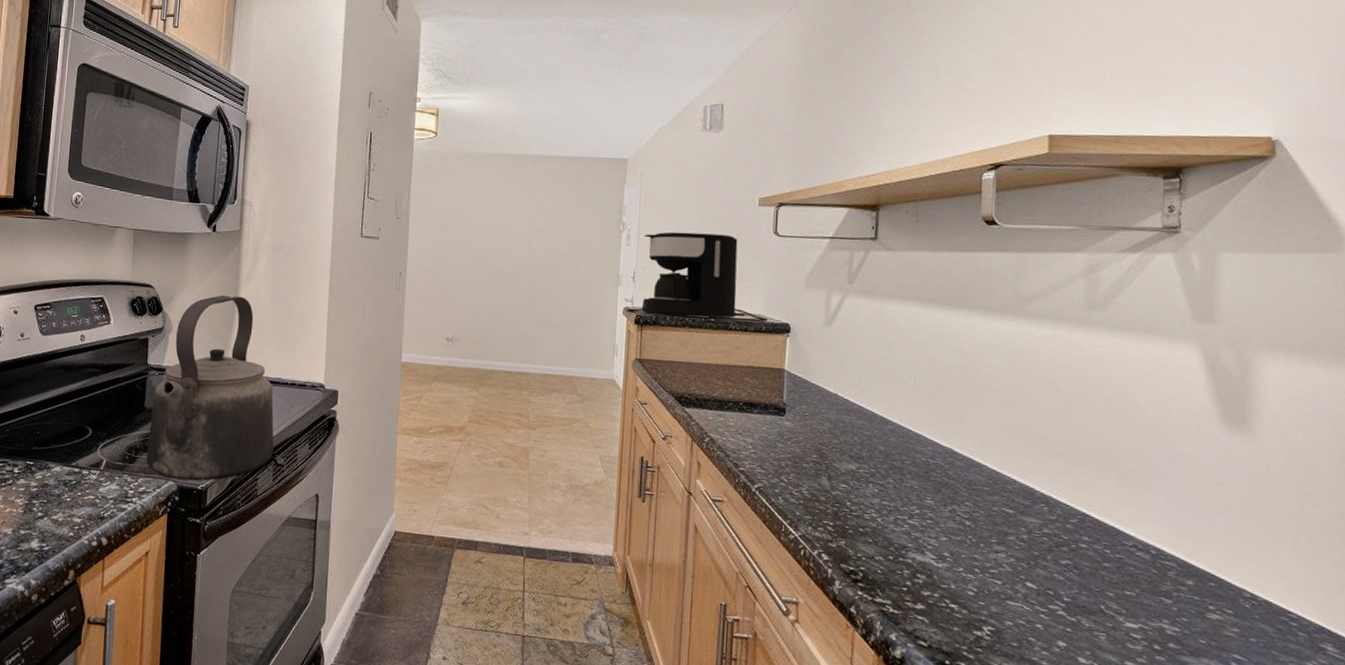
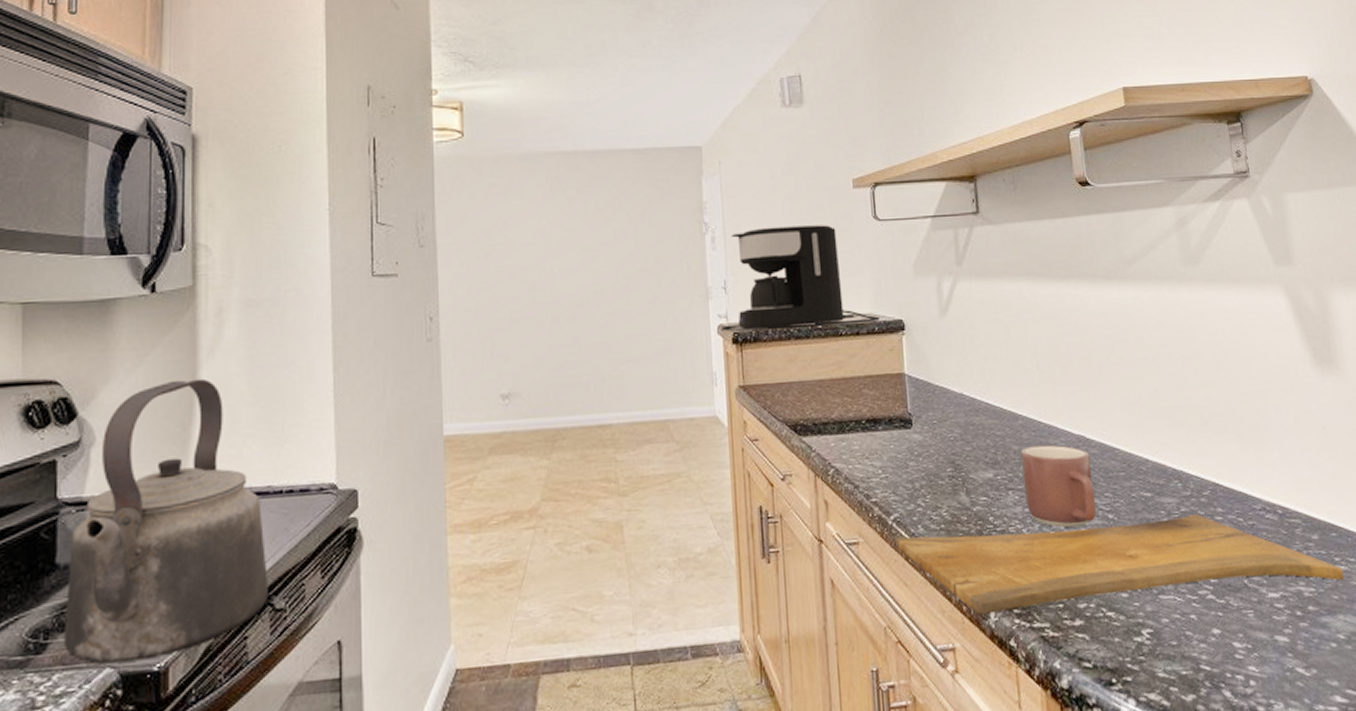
cutting board: none [756,503,1216,629] -> present [895,513,1344,615]
mug: none [884,449,955,527] -> present [1021,445,1096,528]

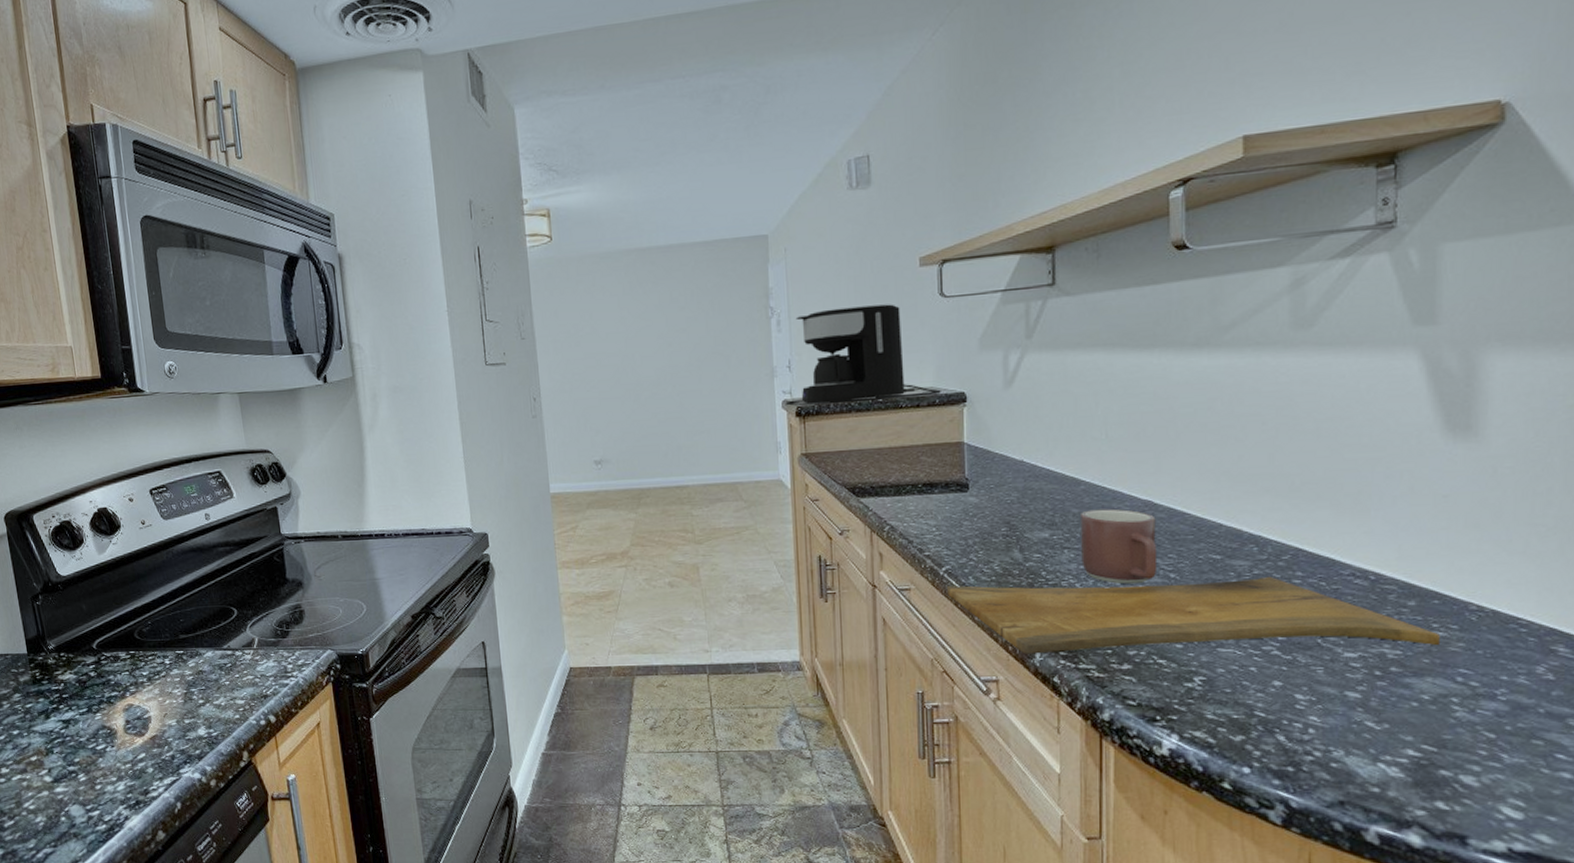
kettle: present [63,378,270,664] -> none [294,448,431,647]

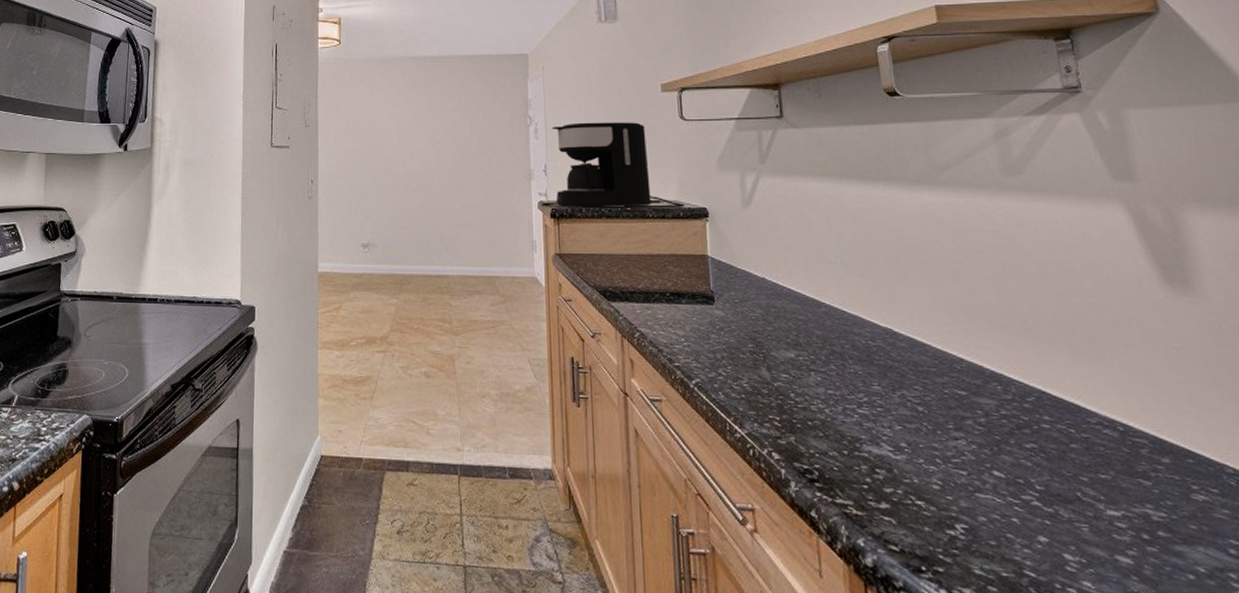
cutting board: present [946,576,1440,655] -> none [696,400,1204,511]
mug: present [1081,508,1158,585] -> none [824,333,904,415]

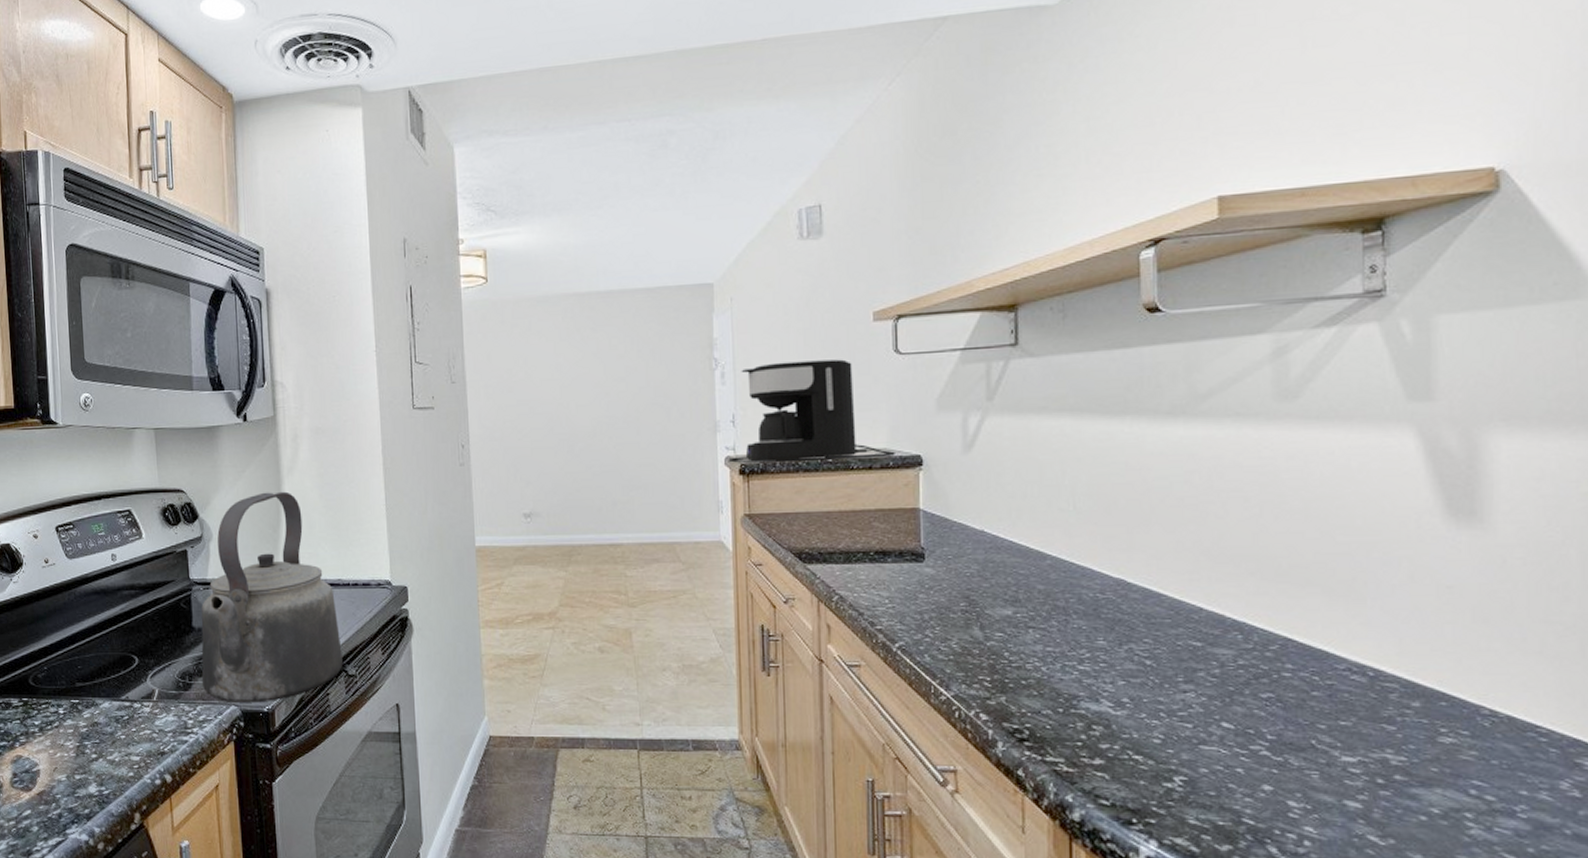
kettle: none [59,214,192,413] -> present [201,491,344,703]

